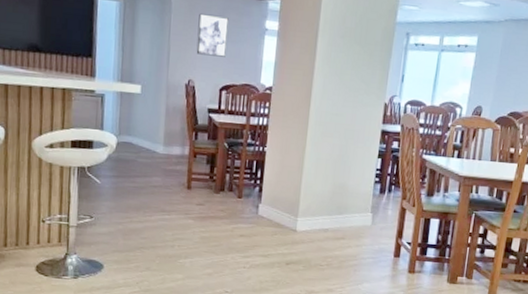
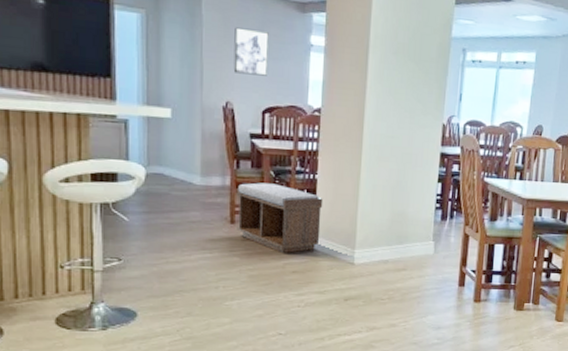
bench: none [192,153,271,218] -> present [236,182,323,253]

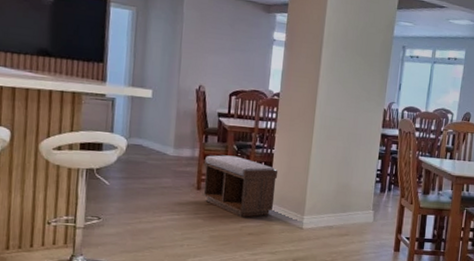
wall art: present [233,27,269,76] -> none [207,23,239,65]

